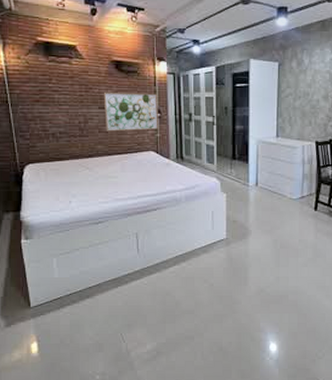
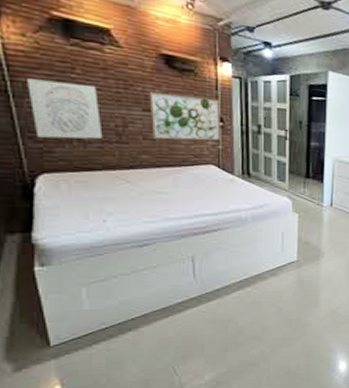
wall art: none [20,90,70,136] -> present [27,78,103,140]

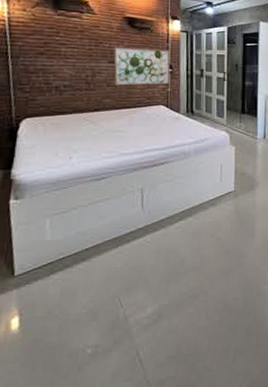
wall art: present [27,78,103,140] -> none [22,42,76,89]

